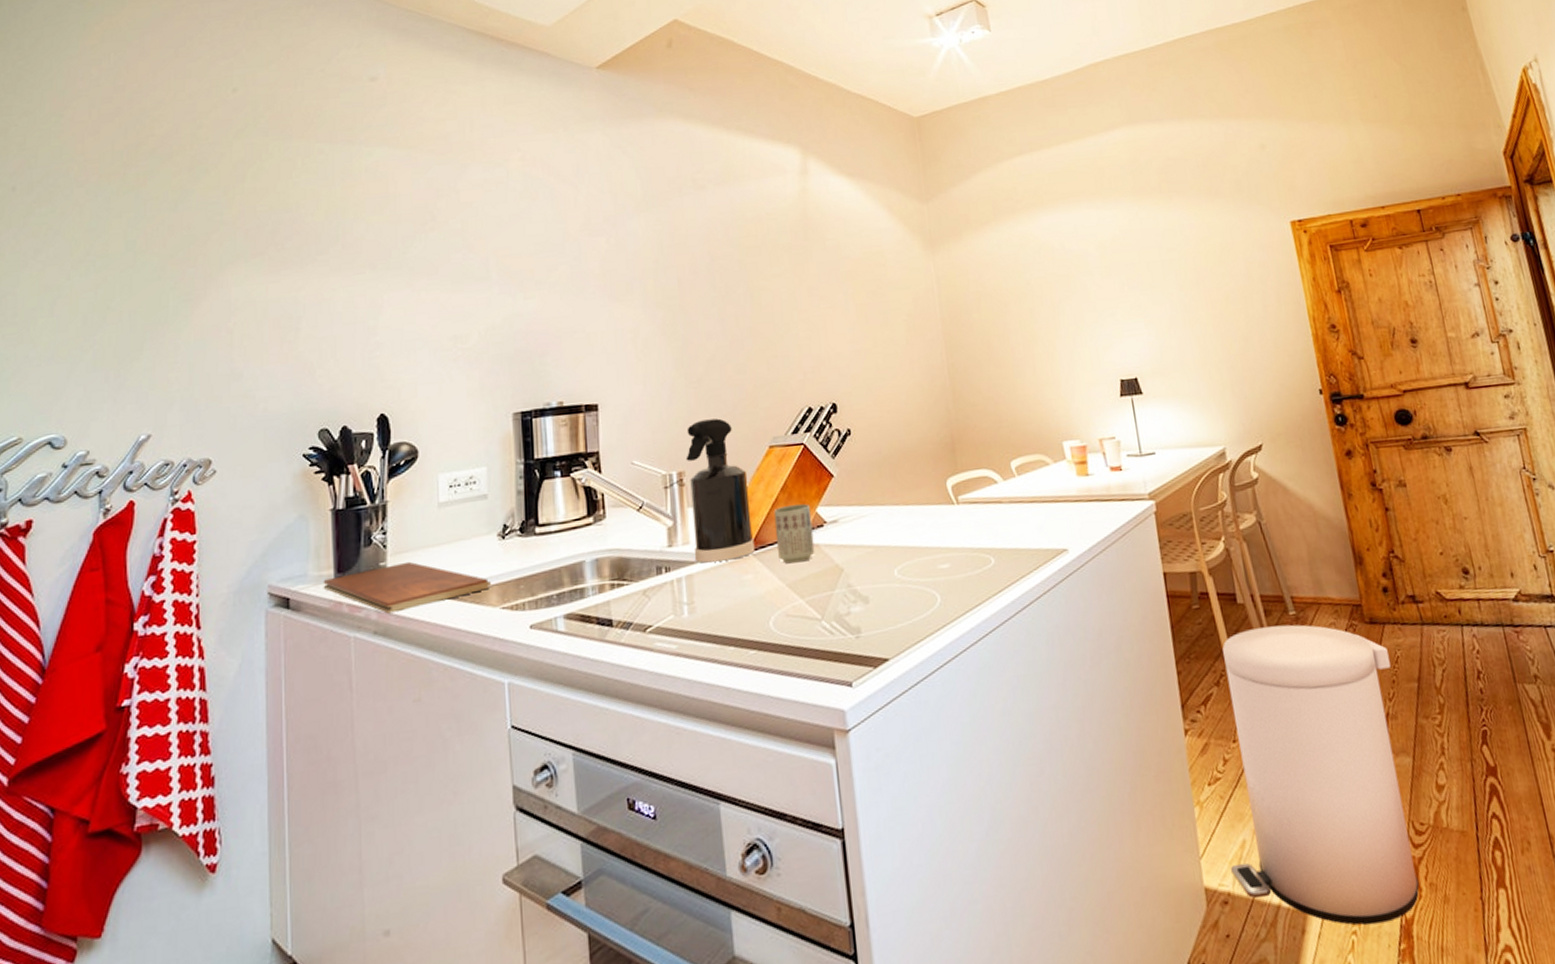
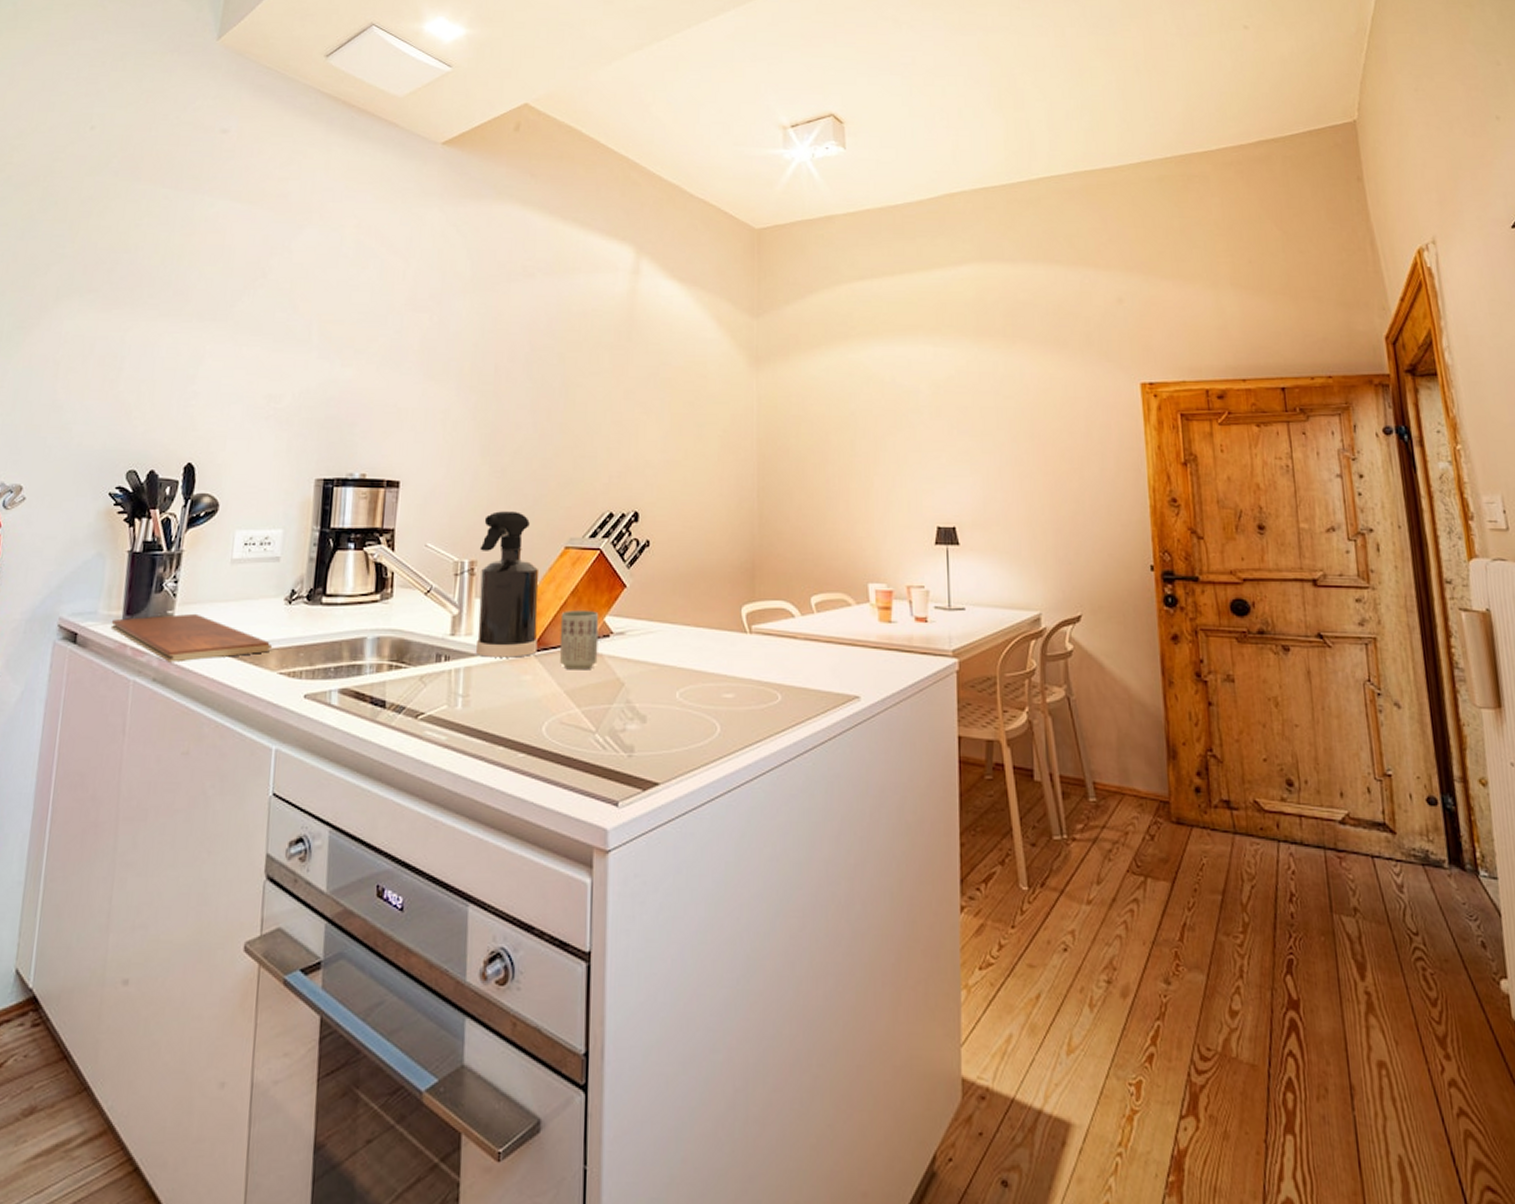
pedal bin: present [1222,624,1419,925] -> none [991,810,1197,1150]

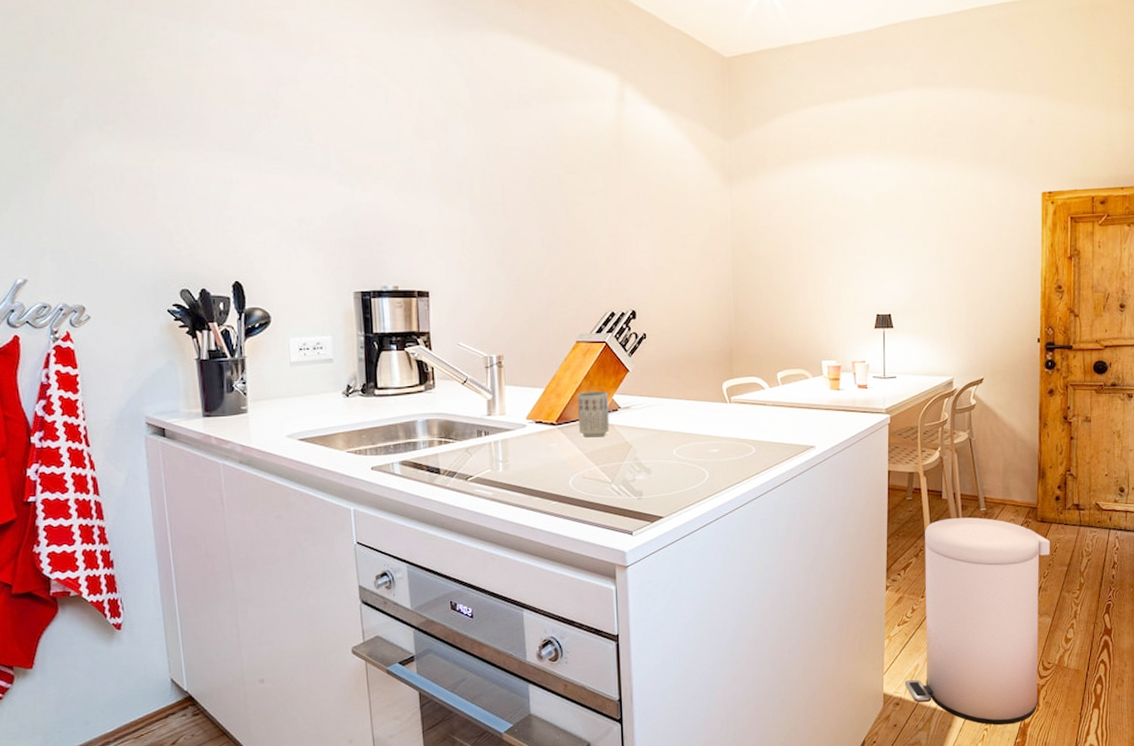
chopping board: present [110,613,273,663] -> none [193,408,339,448]
spray bottle: present [476,511,540,658] -> none [504,314,560,431]
pedal bin: none [991,810,1197,1150] -> present [904,517,1050,725]

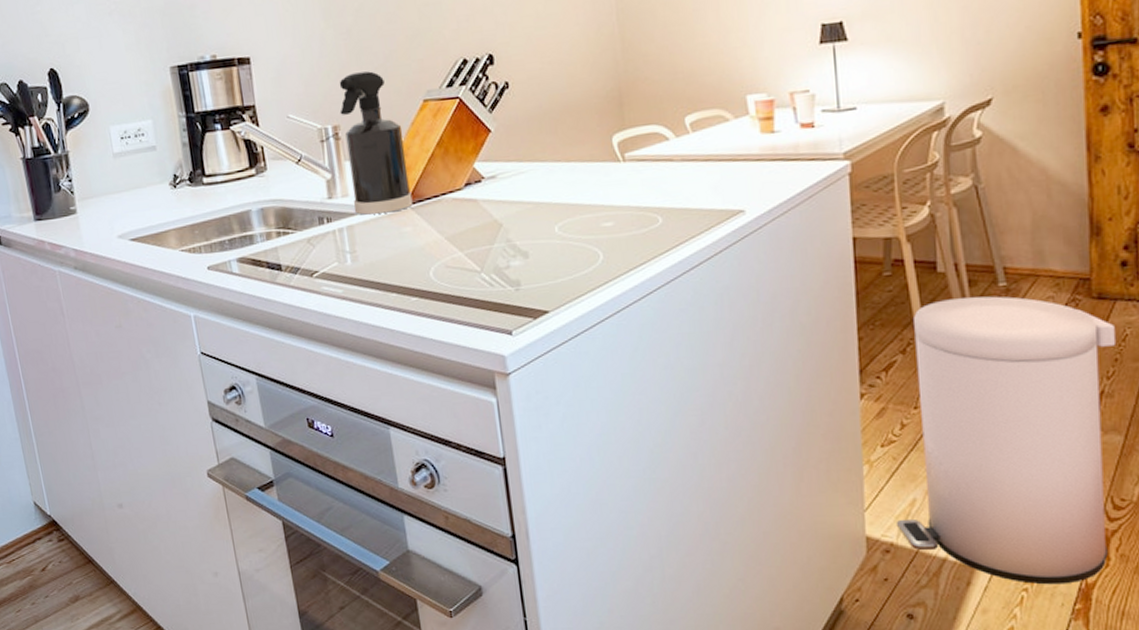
spray bottle: none [504,314,560,431] -> present [339,71,413,215]
cup: present [577,391,610,438] -> none [430,159,473,218]

